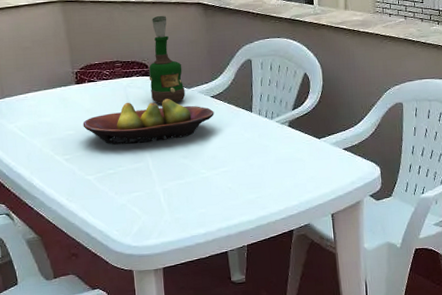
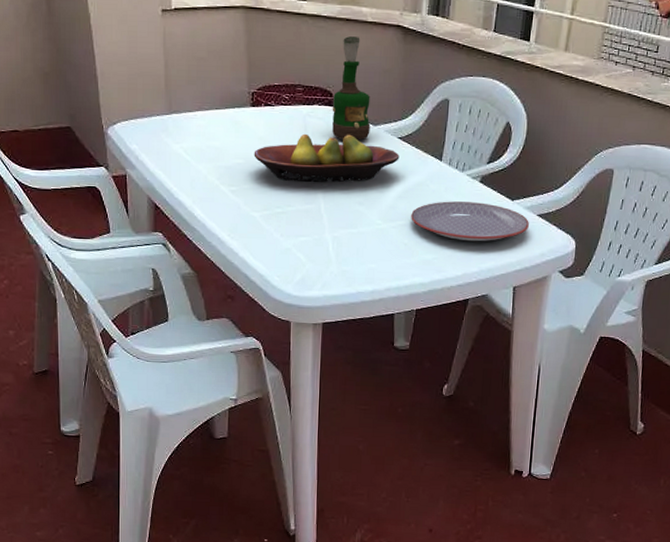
plate: none [231,144,337,179] -> present [411,201,529,242]

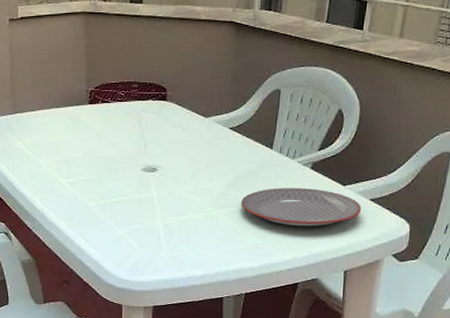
fruit bowl: present [254,133,400,183] -> none [90,126,231,173]
grog bottle: present [332,36,370,141] -> none [165,34,203,132]

